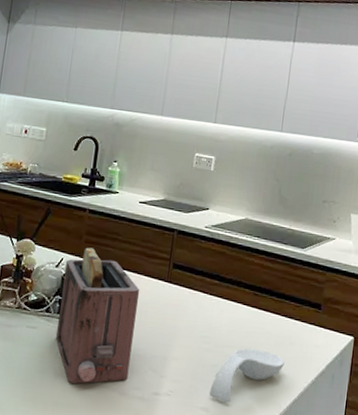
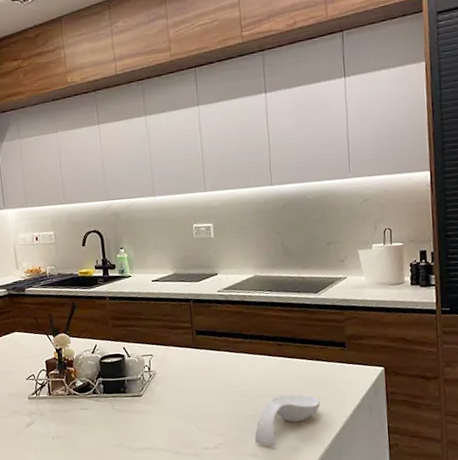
toaster: present [56,247,139,384] -> none [100,330,178,451]

